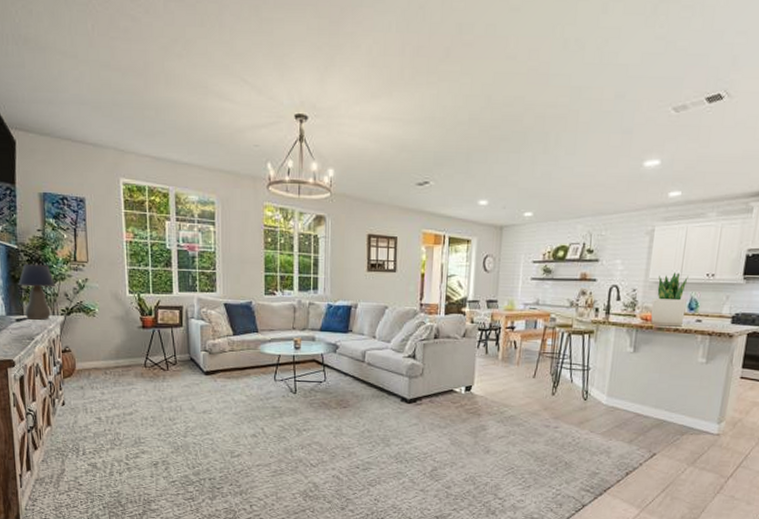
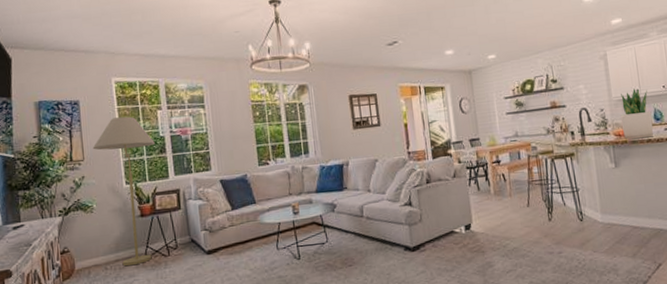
table lamp: present [18,262,56,320] -> none [14,168,52,226]
floor lamp: none [97,222,161,374] -> present [92,116,155,266]

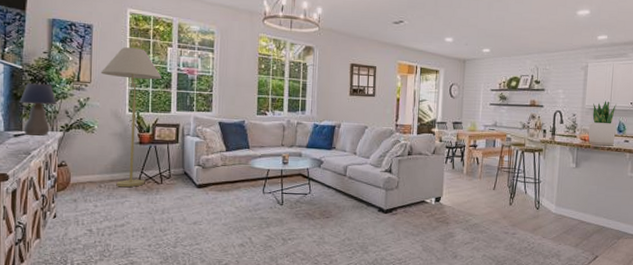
table lamp: none [14,168,52,226] -> present [19,82,57,136]

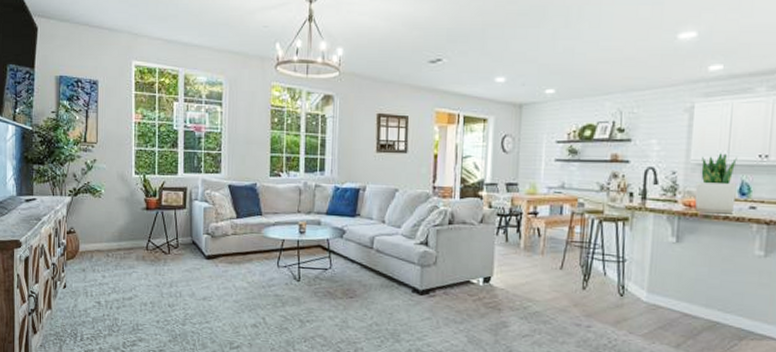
table lamp: present [19,82,57,136] -> none [30,143,65,201]
floor lamp: present [100,47,162,188] -> none [106,103,168,257]

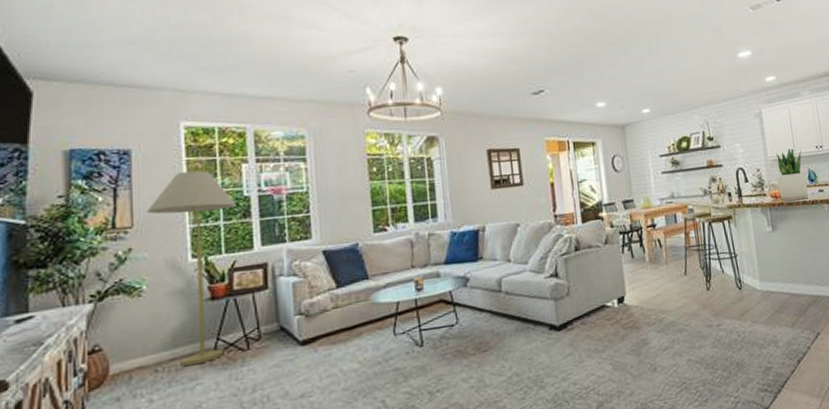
floor lamp: none [106,103,168,257] -> present [146,171,236,367]

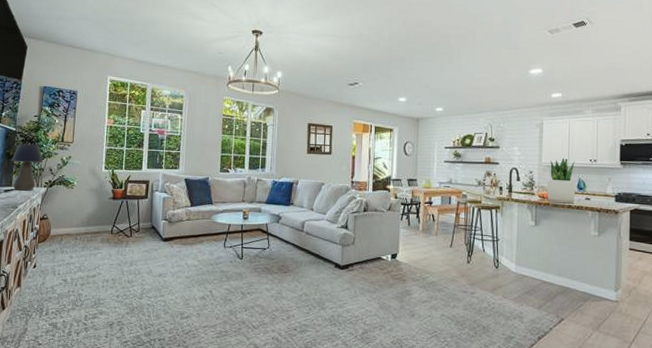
table lamp: none [22,238,82,318] -> present [11,142,43,191]
floor lamp: present [146,171,236,367] -> none [82,110,135,240]

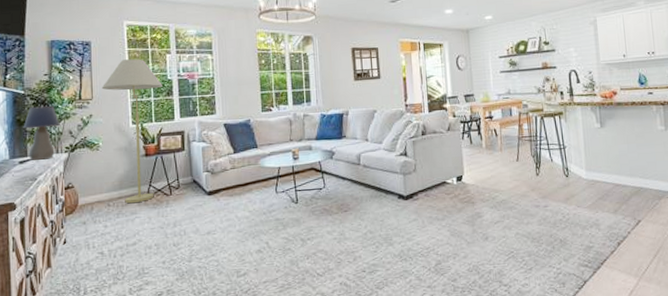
floor lamp: none [82,110,135,240] -> present [101,59,162,204]
planter: present [546,158,576,204] -> none [607,54,638,102]

